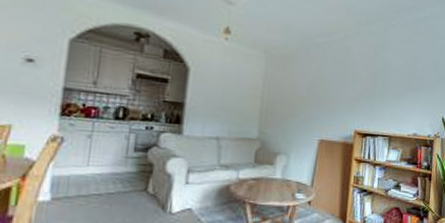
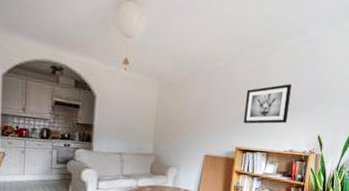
wall art: none [361,61,411,105] -> present [243,84,292,124]

